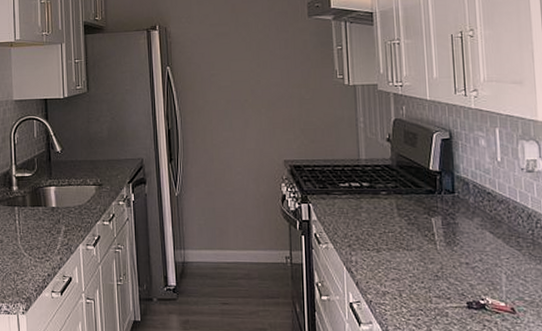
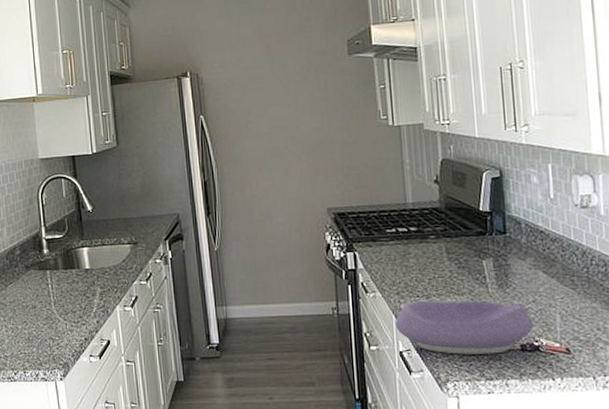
bowl: none [346,255,480,310] -> present [395,301,534,355]

